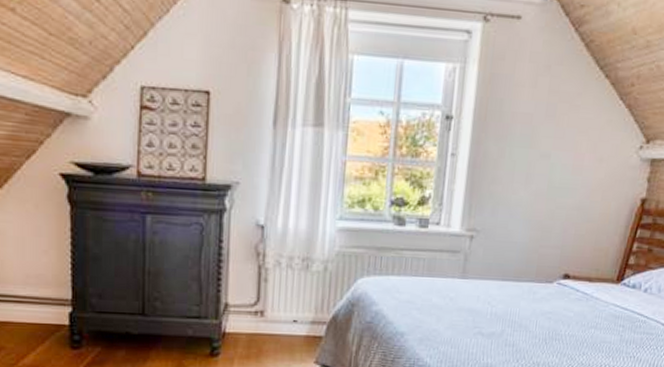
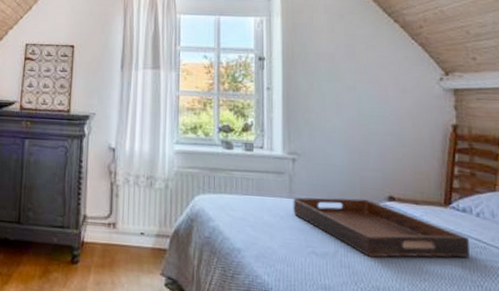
serving tray: none [464,277,632,335] -> present [293,197,470,258]

